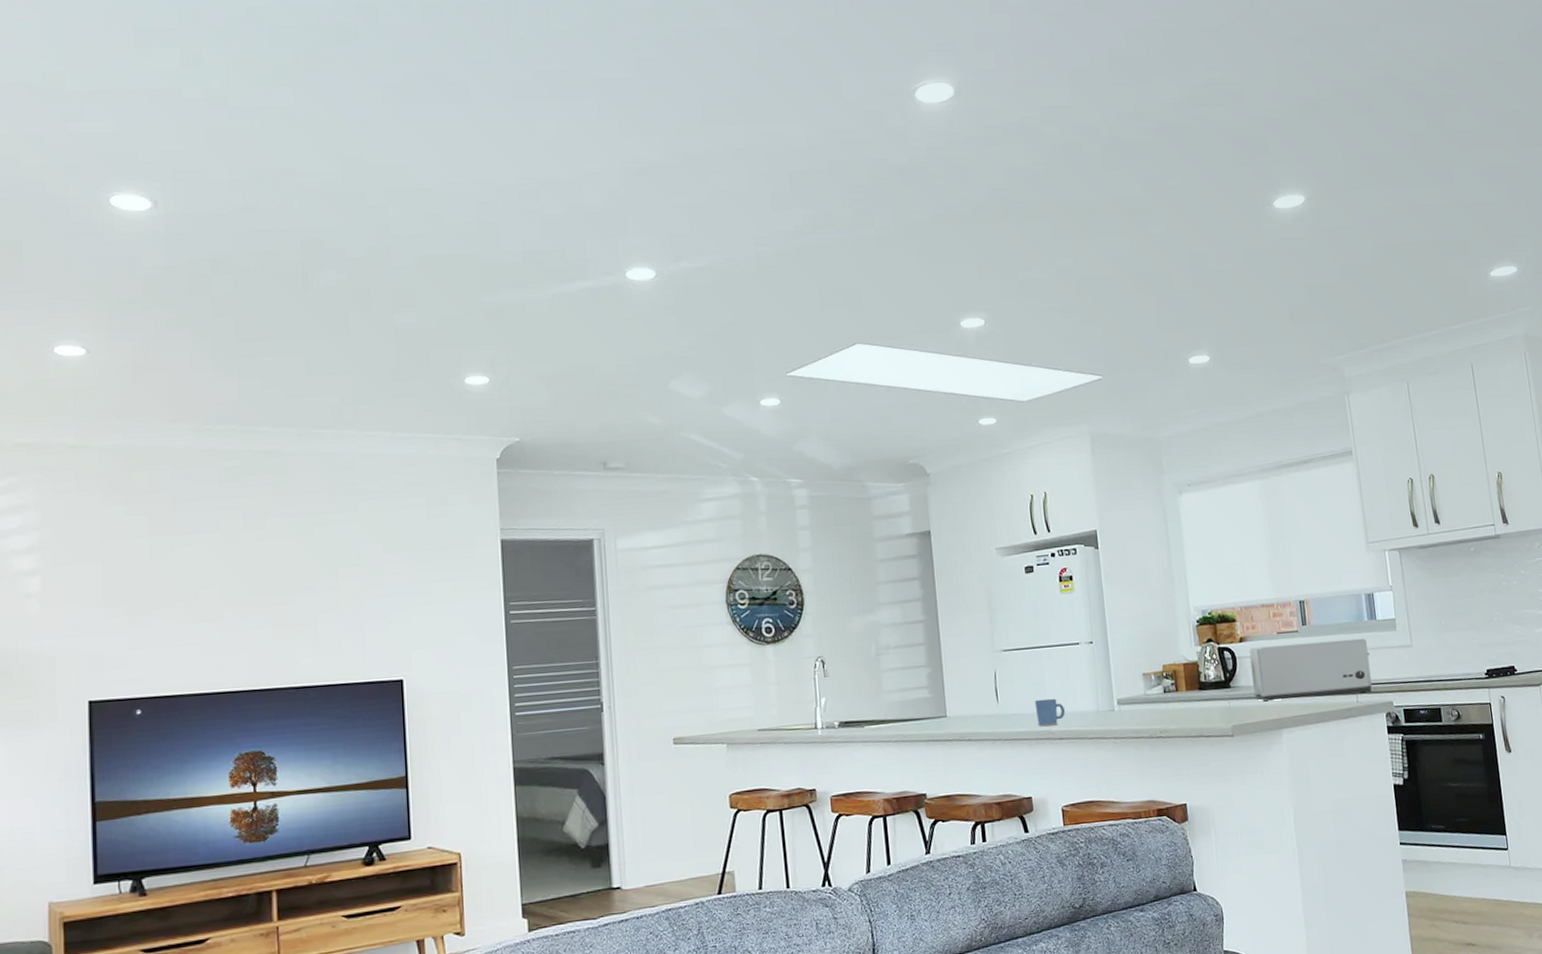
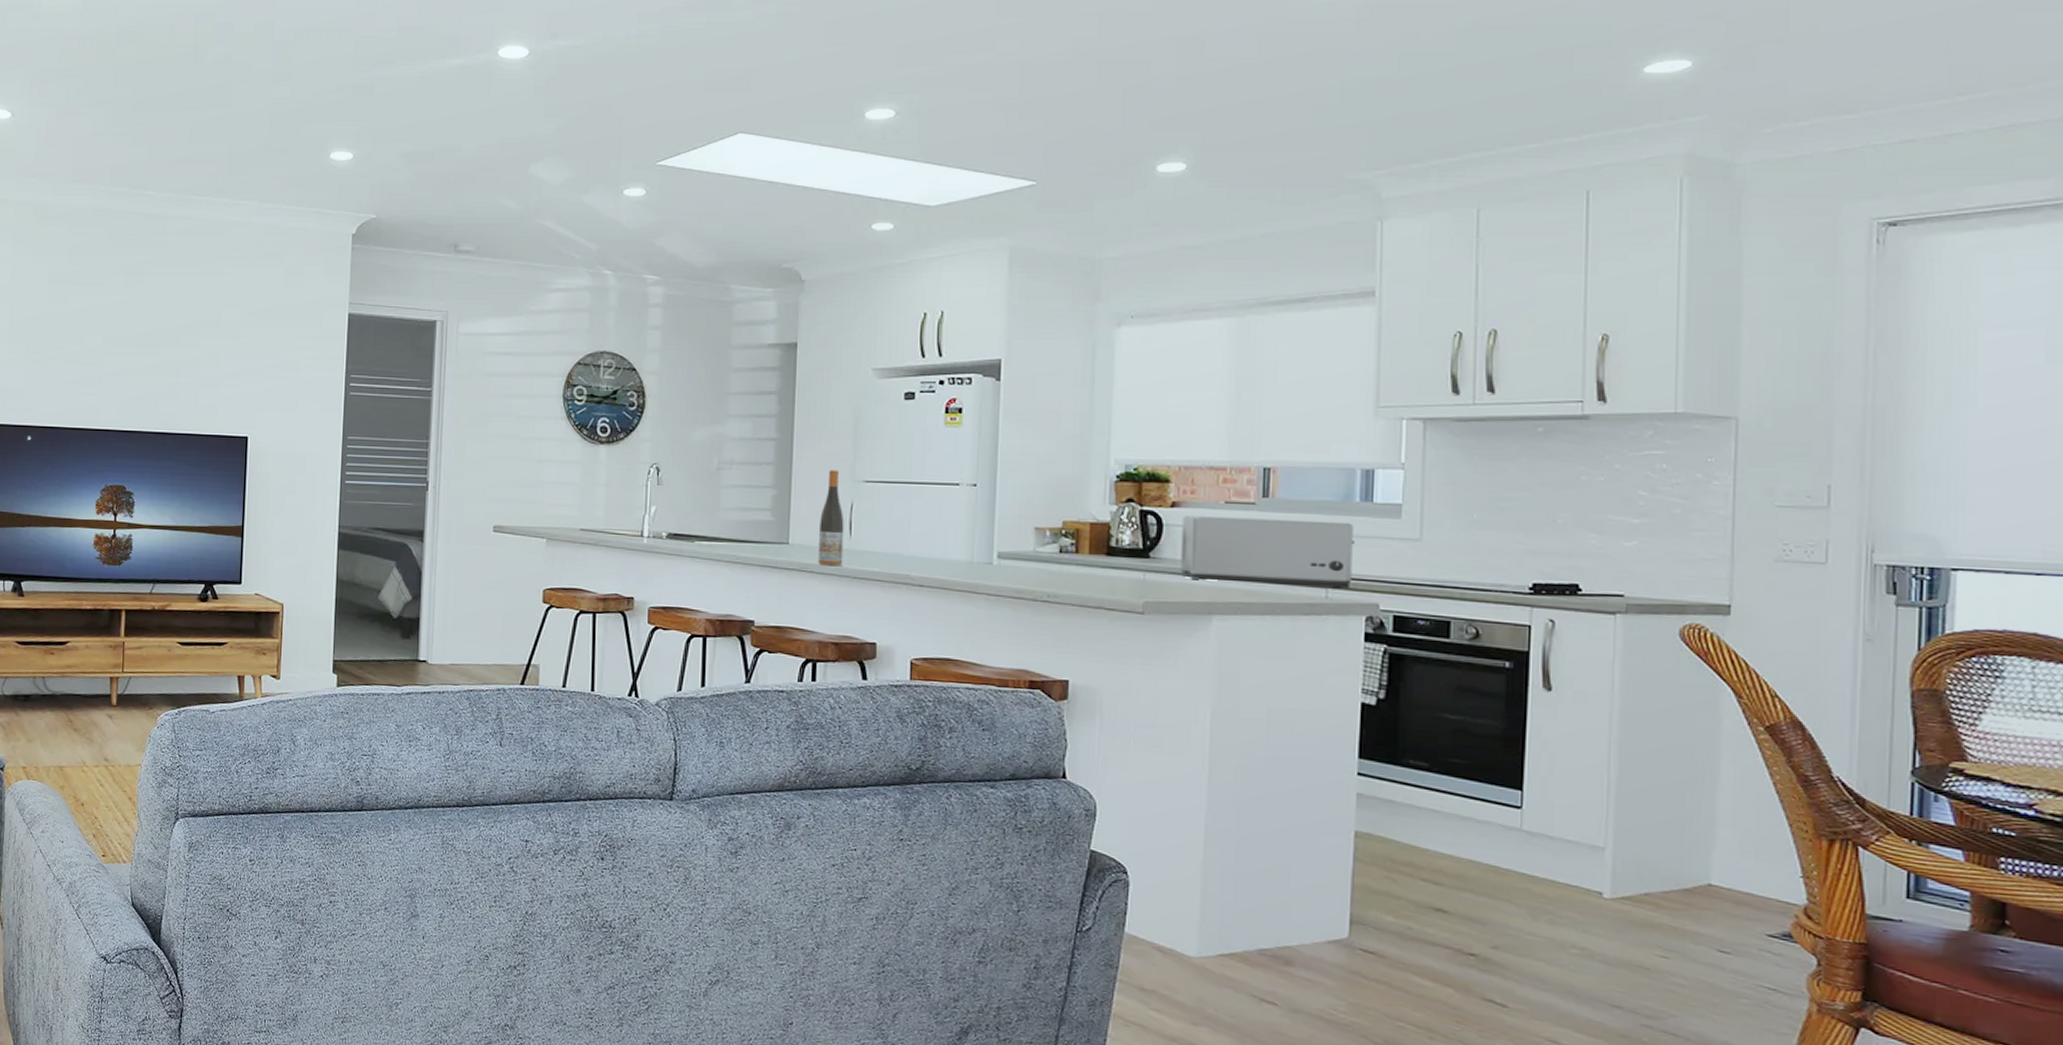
wine bottle: none [970,643,995,733] -> present [817,470,844,567]
mug: present [1034,698,1066,727] -> none [894,539,931,571]

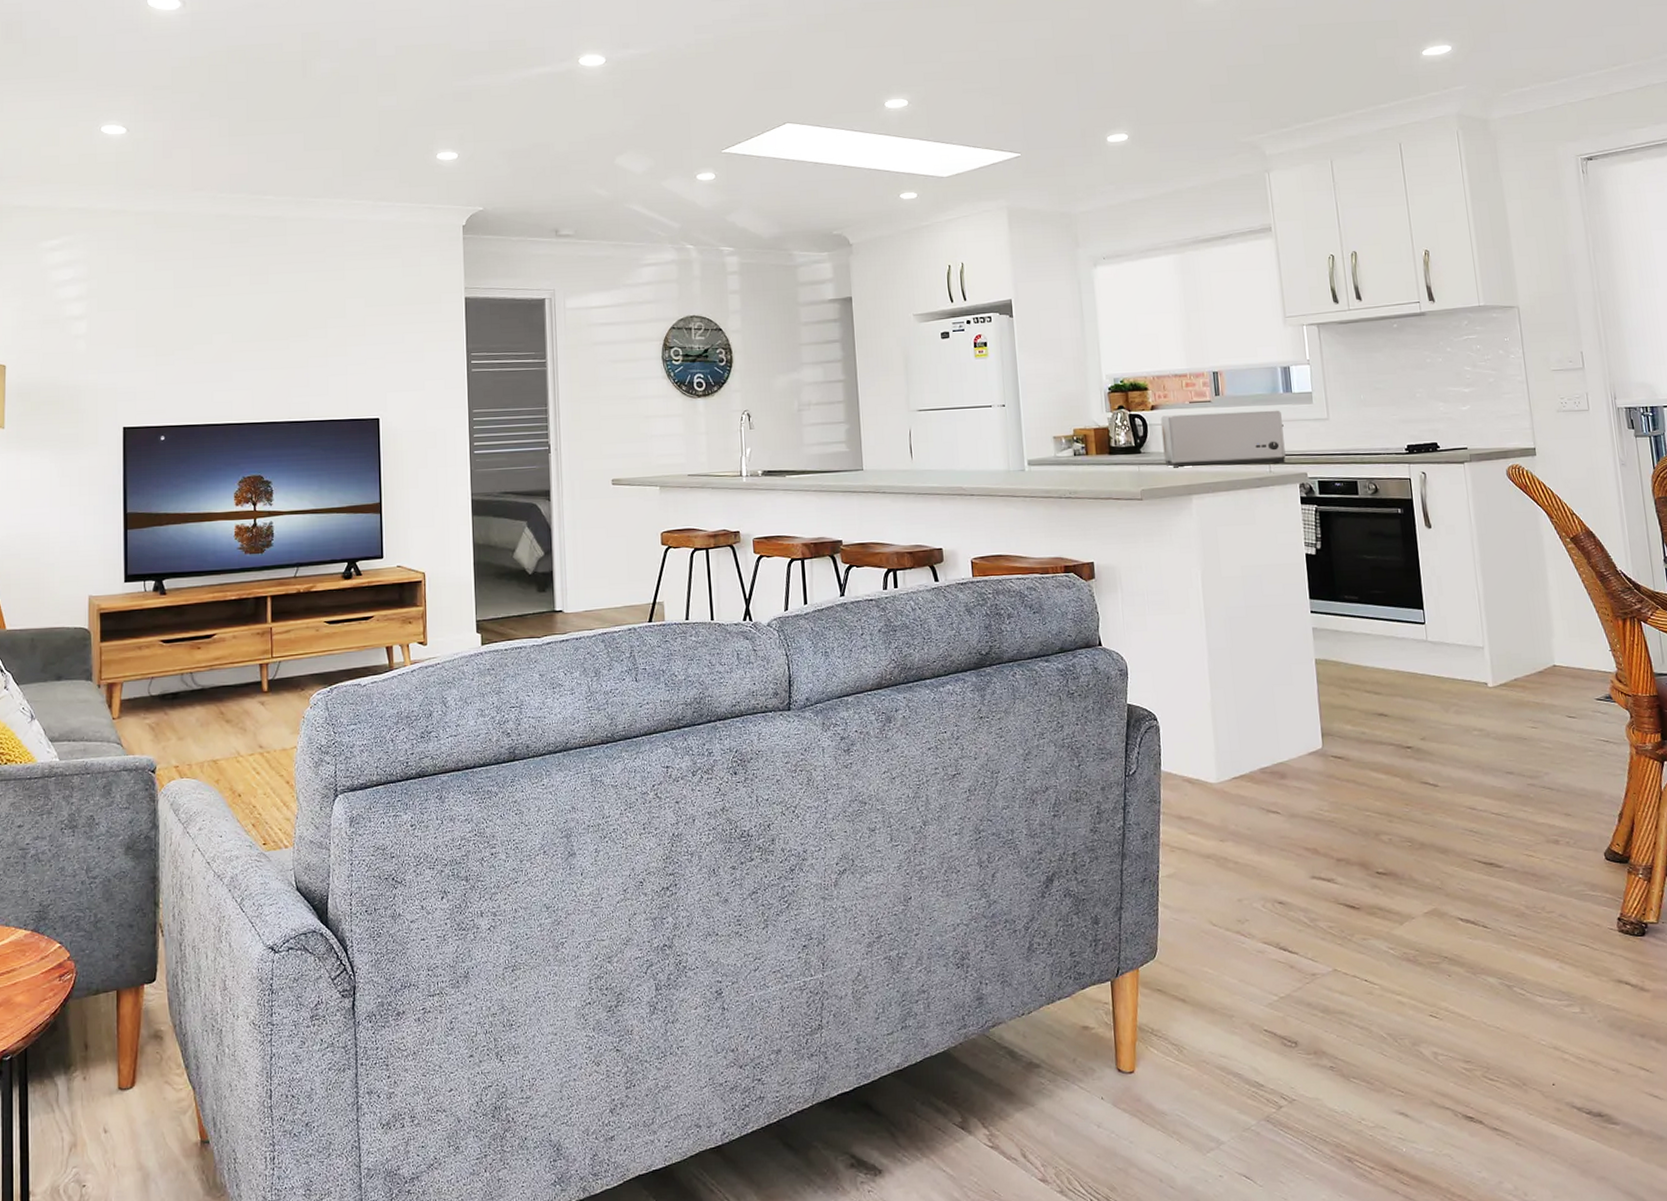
wine bottle: present [817,470,844,567] -> none [886,403,908,486]

